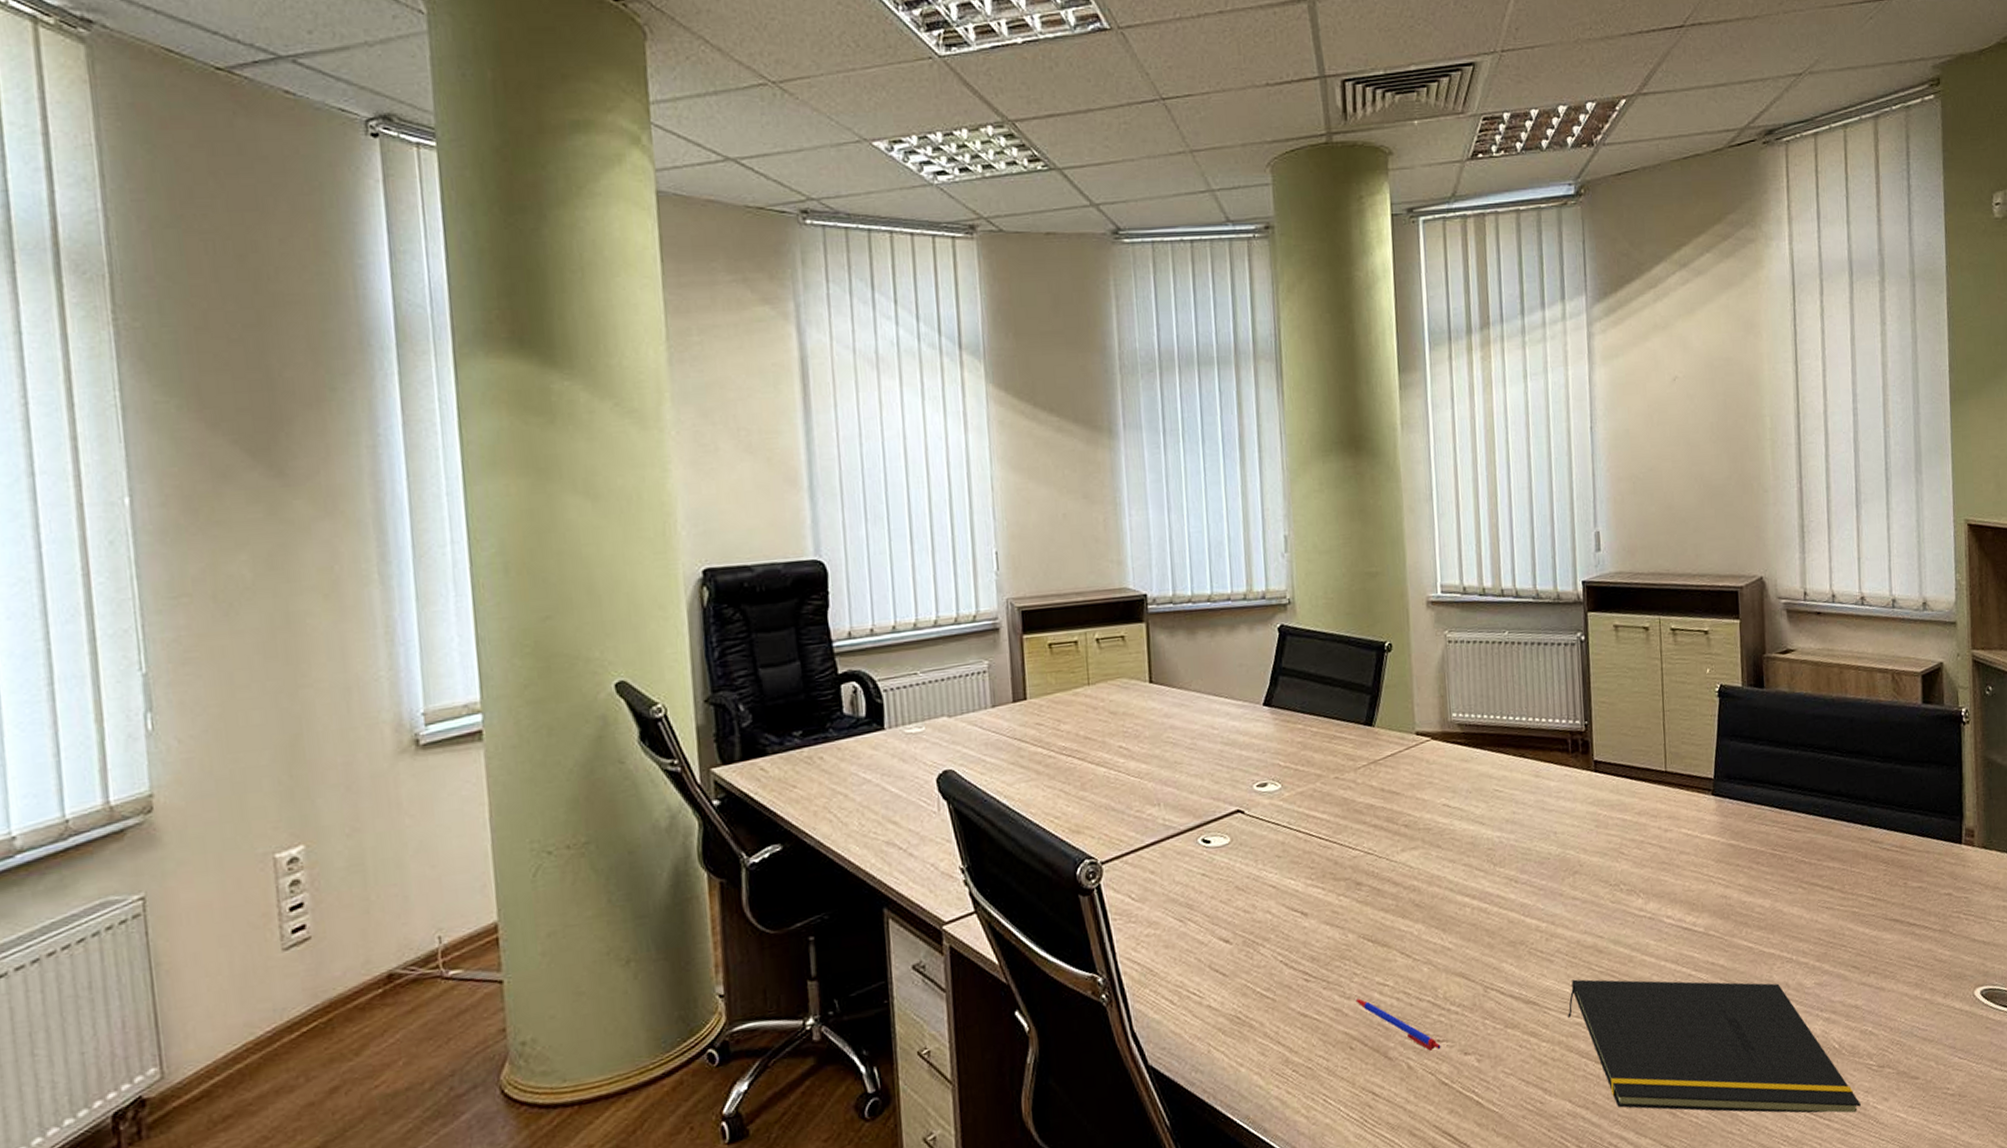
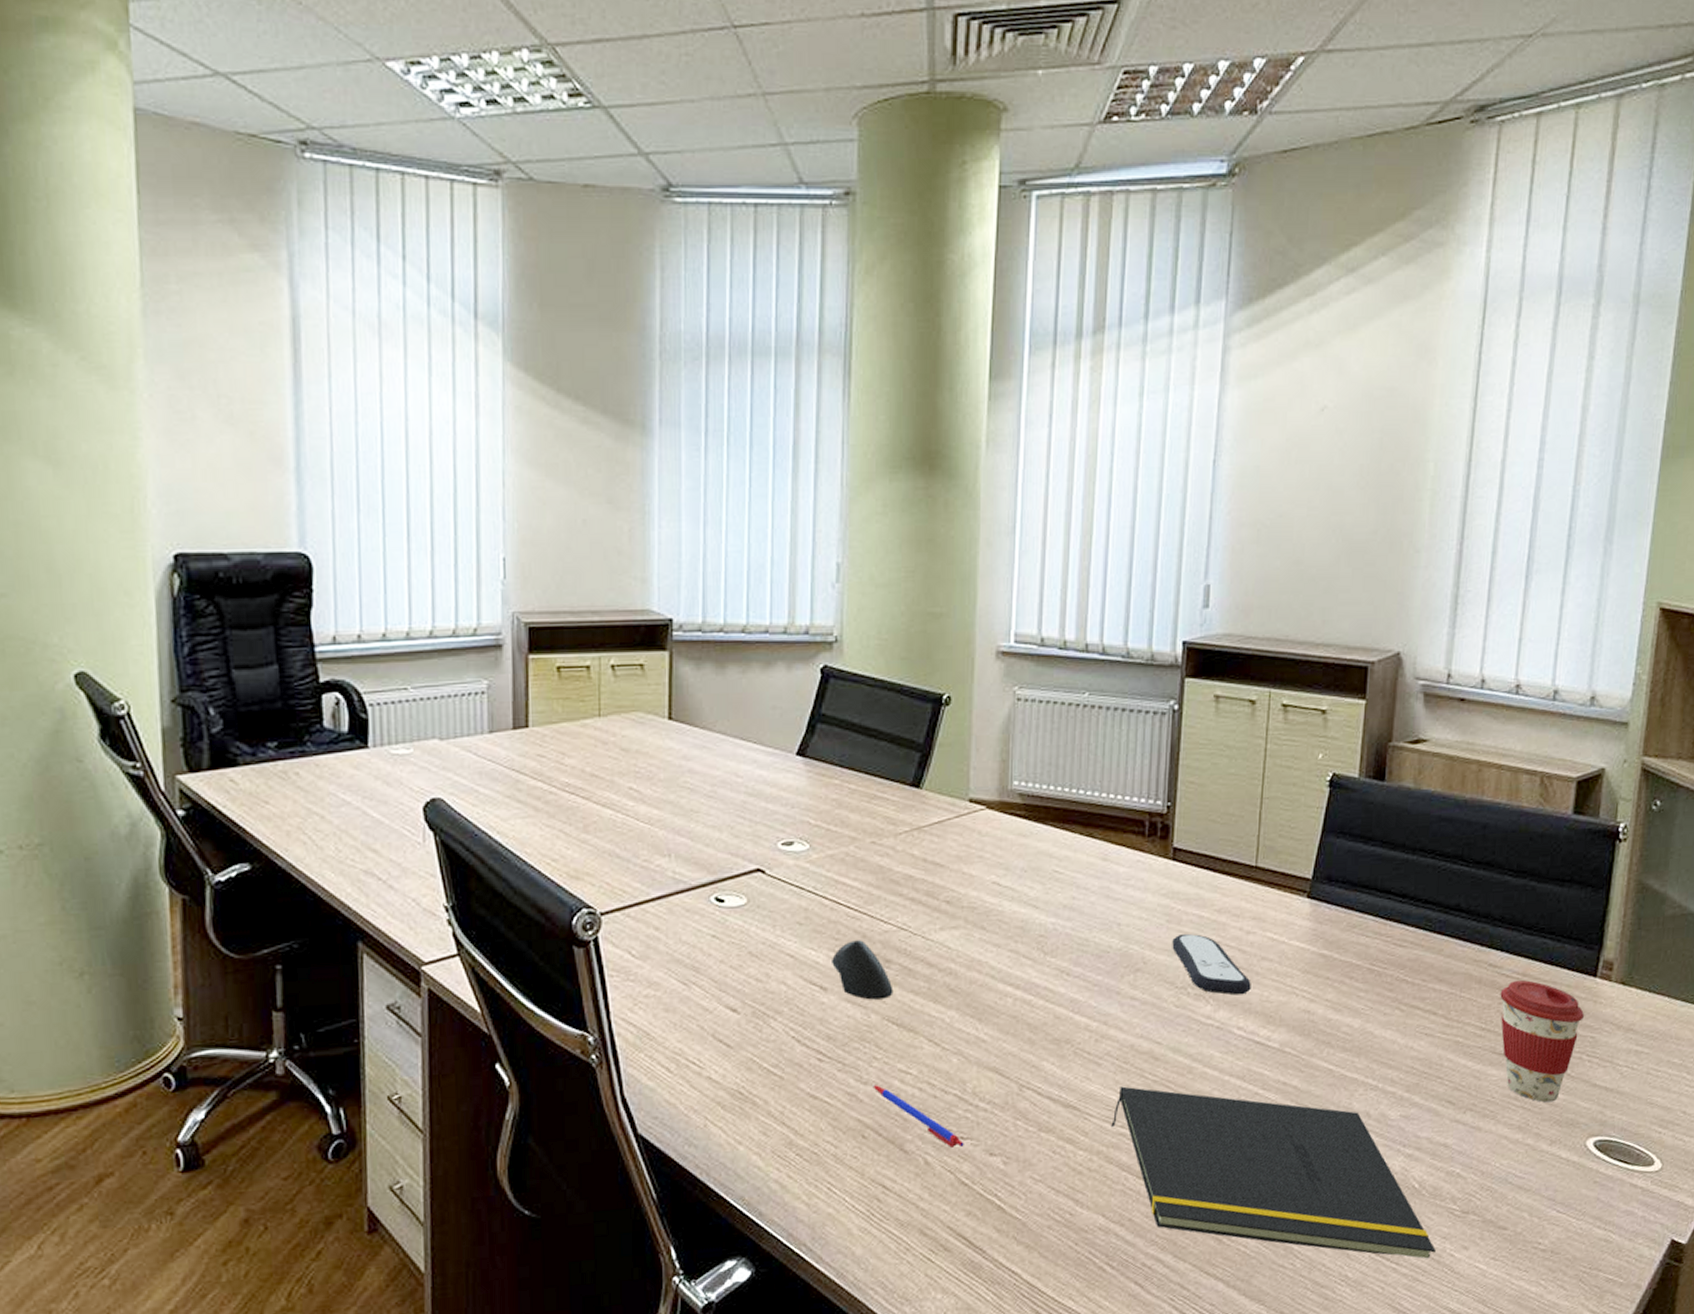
computer mouse: none [1309,867,1366,921] -> present [832,940,893,1000]
remote control: none [1602,835,1674,888] -> present [1172,933,1251,995]
coffee cup: none [1884,852,1956,960] -> present [1500,980,1584,1103]

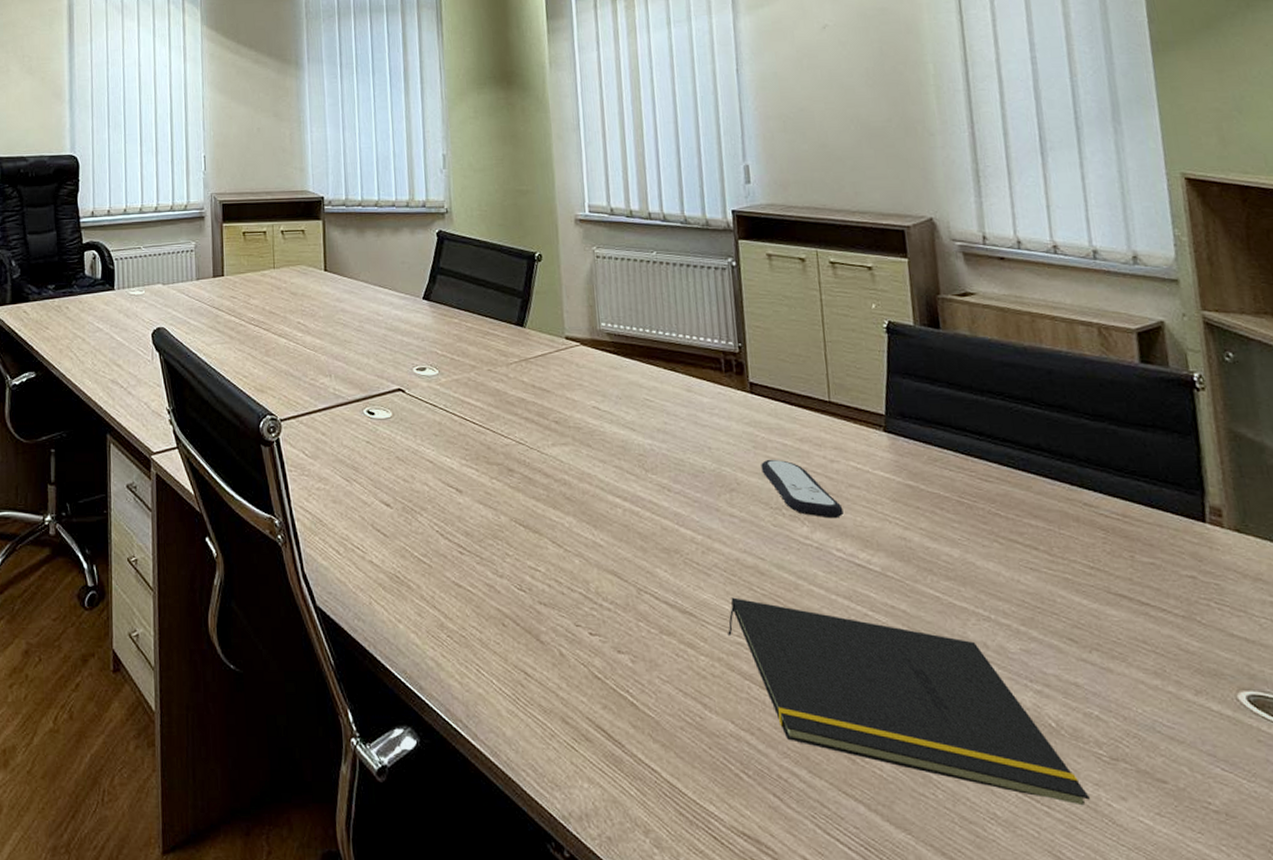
computer mouse: present [832,940,893,1000] -> none [464,451,518,503]
pen: present [873,1084,964,1148] -> none [507,577,594,642]
coffee cup: present [1500,980,1584,1103] -> none [1102,522,1202,649]

